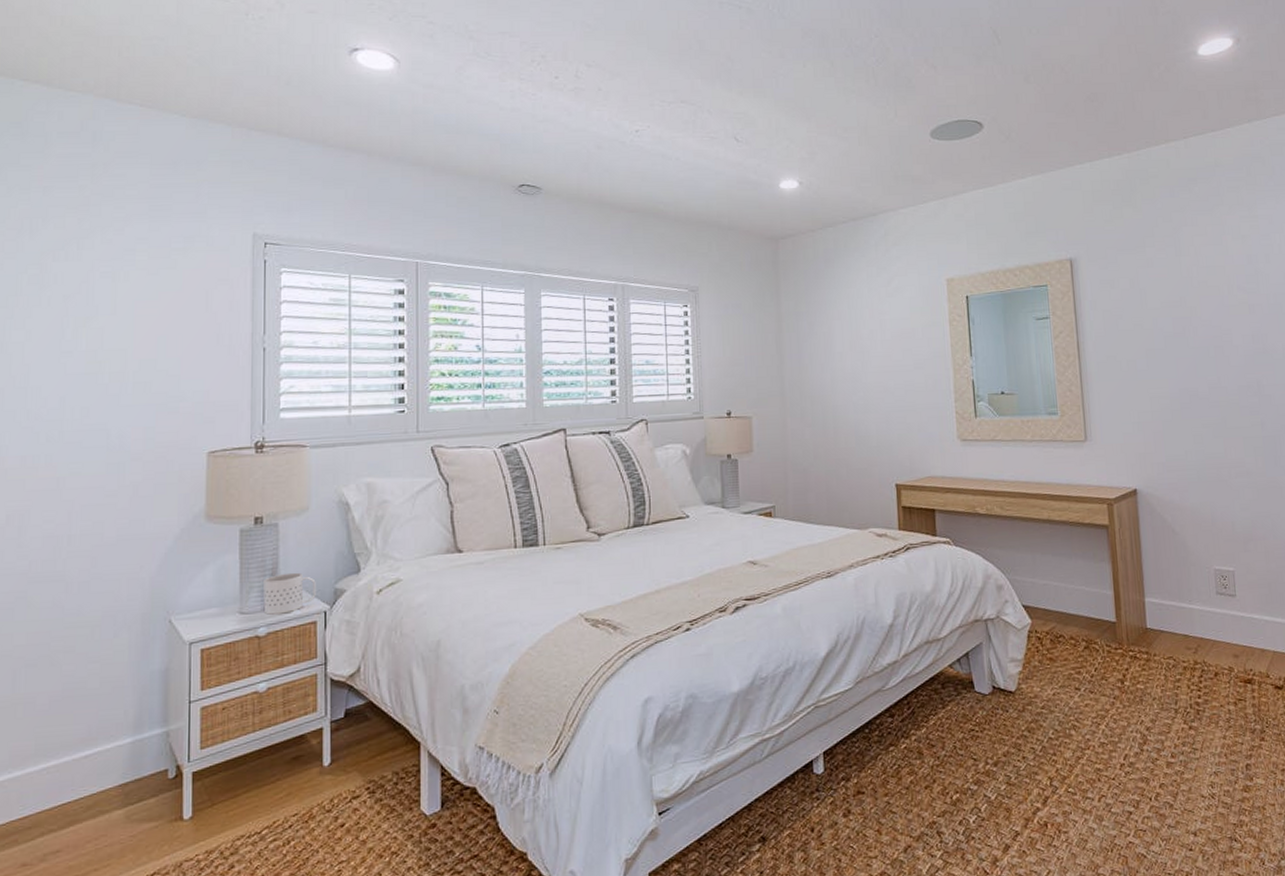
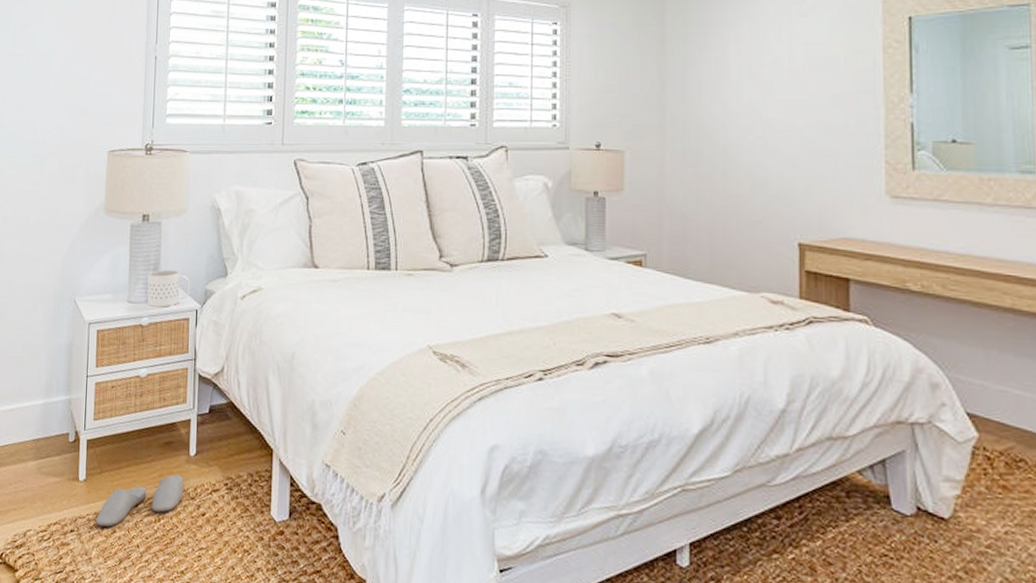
slippers: none [208,789,318,864] -> present [96,474,184,527]

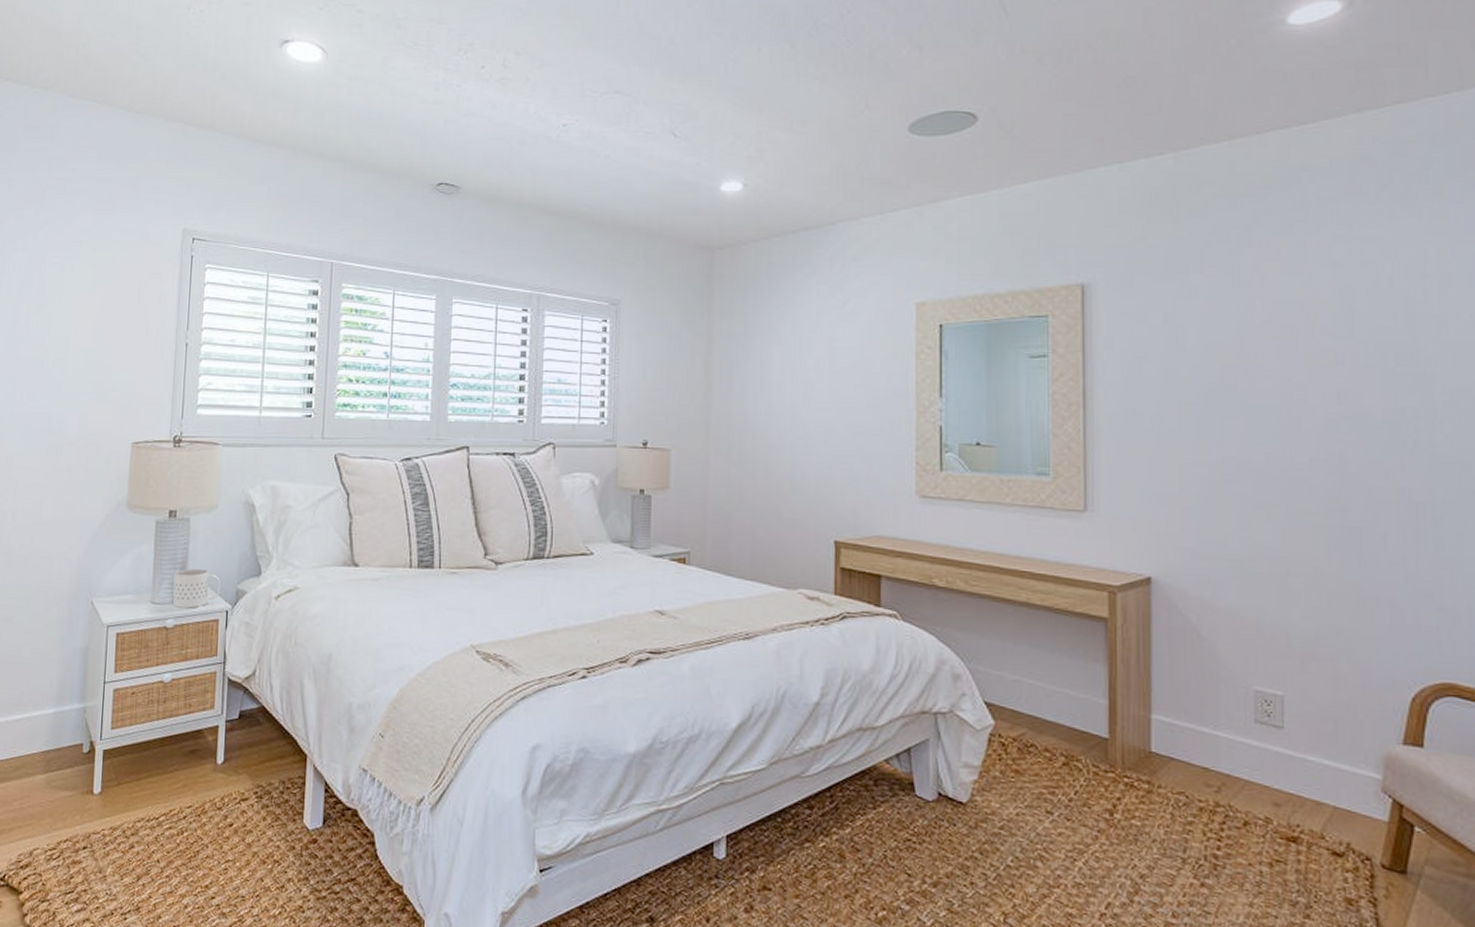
slippers: present [96,474,184,527] -> none [112,784,210,842]

